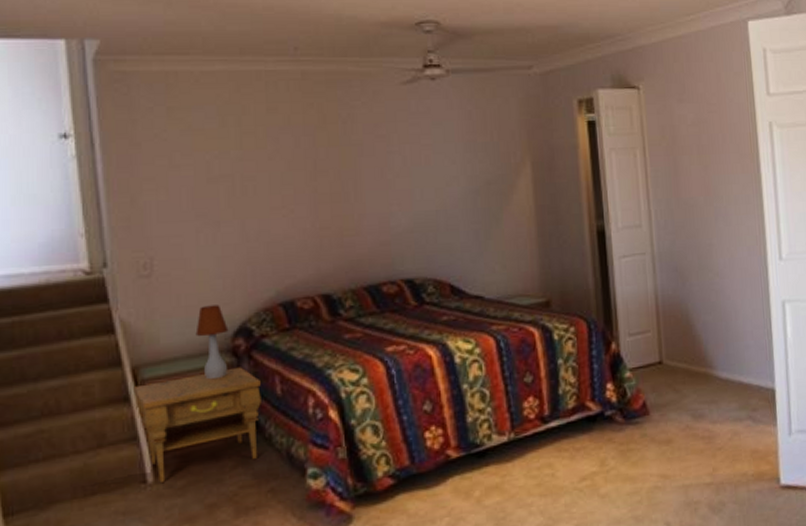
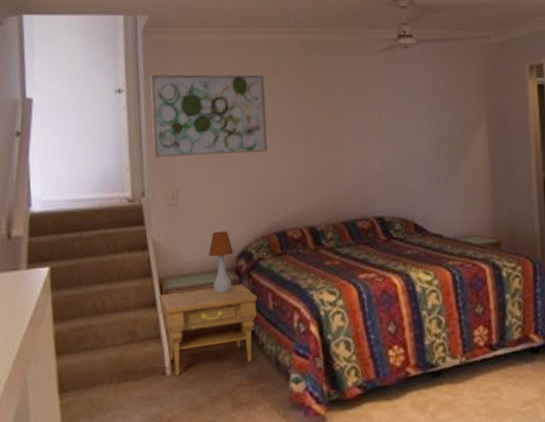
wall art: none [107,113,266,218] -> present [150,74,268,157]

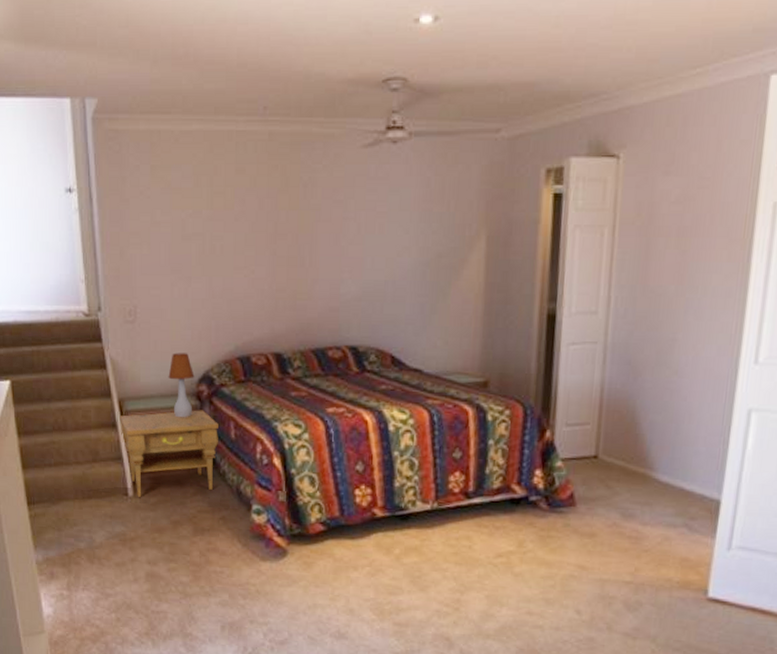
wall art: present [150,74,268,157] -> none [102,172,231,269]

